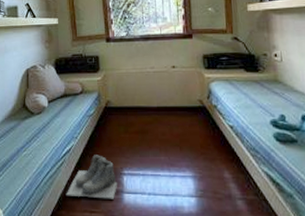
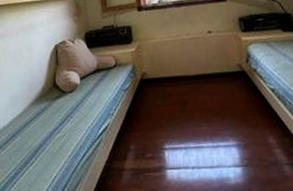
boots: present [66,155,118,199] -> none [105,131,160,178]

